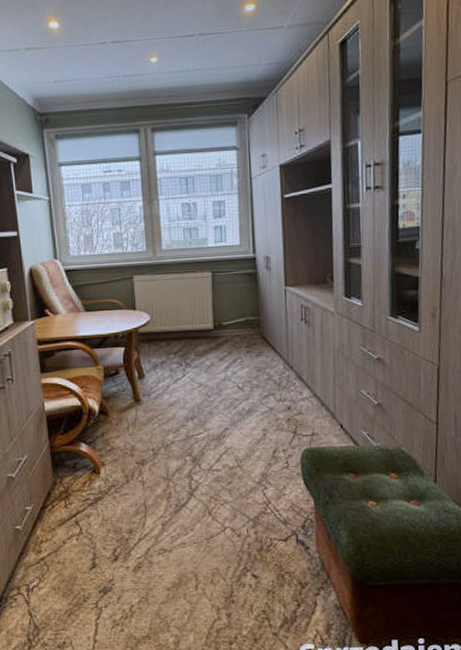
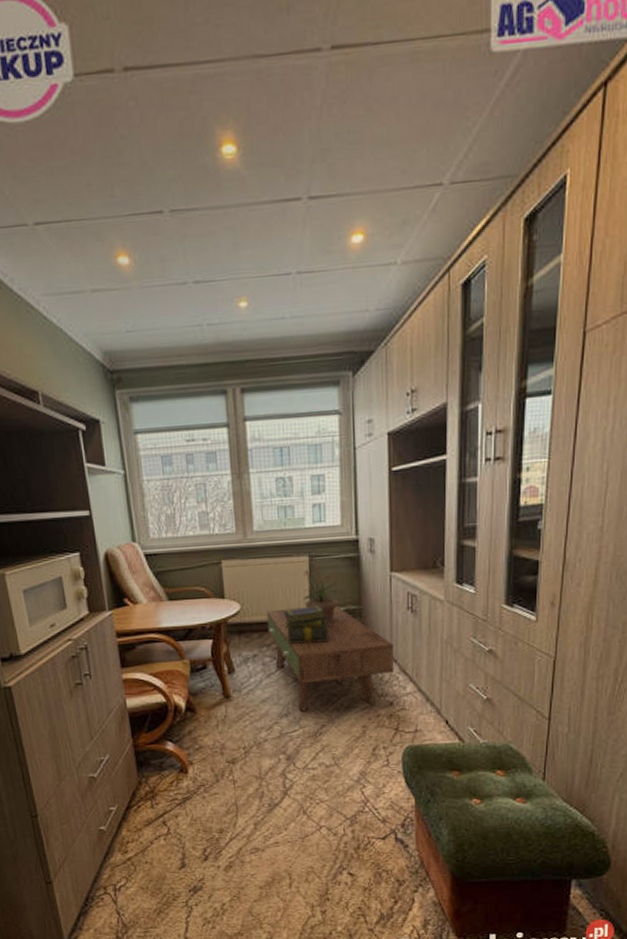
coffee table: none [173,316,291,415] -> present [266,605,394,711]
stack of books: none [189,316,231,351] -> present [283,605,330,643]
potted plant: none [207,283,240,332] -> present [304,568,339,623]

